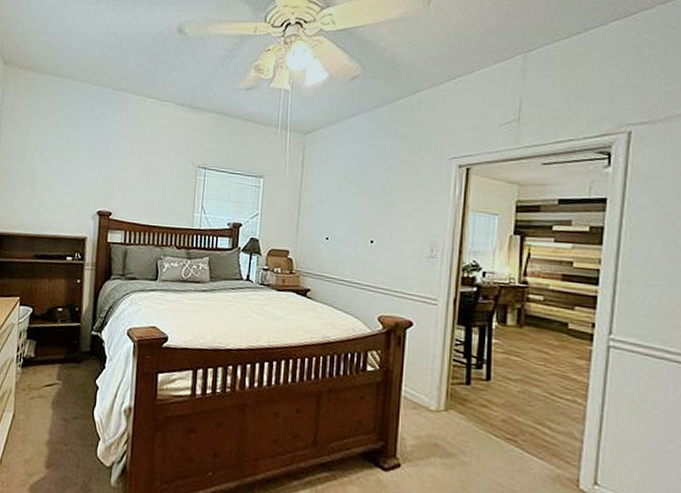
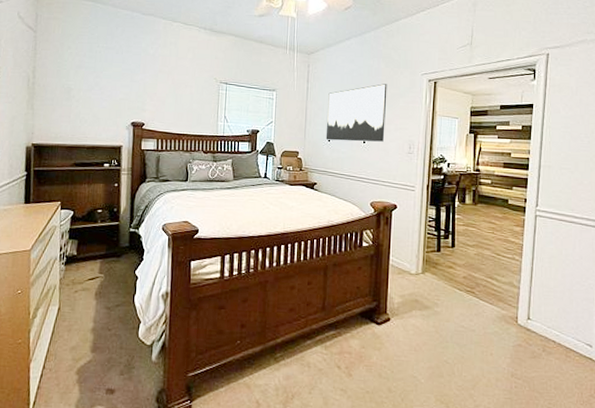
wall art: none [323,170,404,242] -> present [325,84,387,142]

